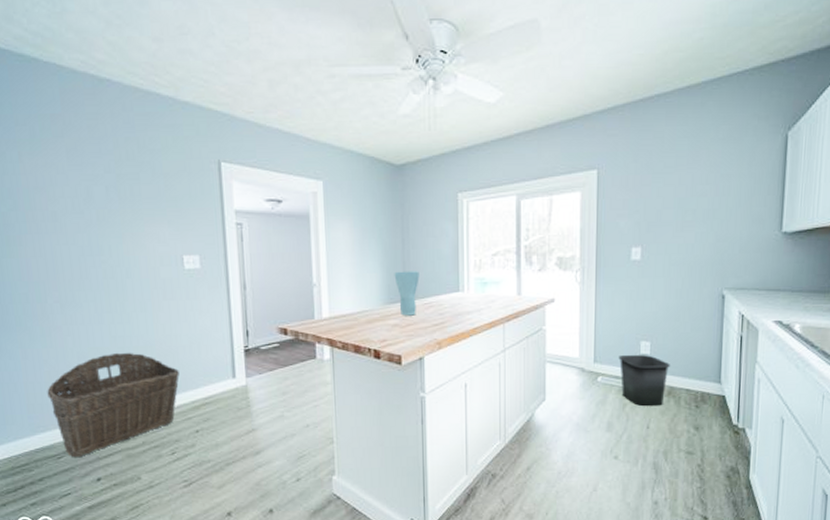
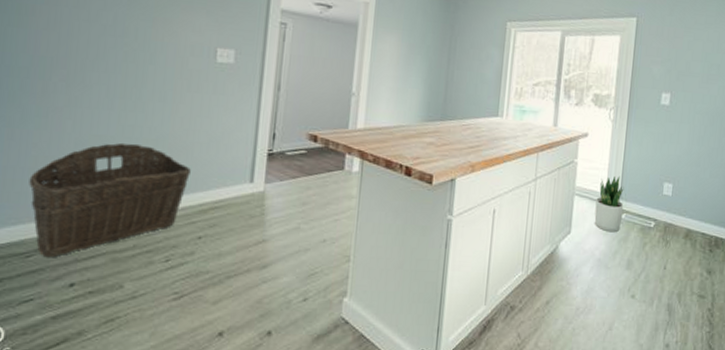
vase: present [394,271,420,316] -> none [435,90,461,136]
planter: none [569,339,599,397] -> present [594,176,624,233]
waste bin: present [618,354,670,407] -> none [642,194,689,248]

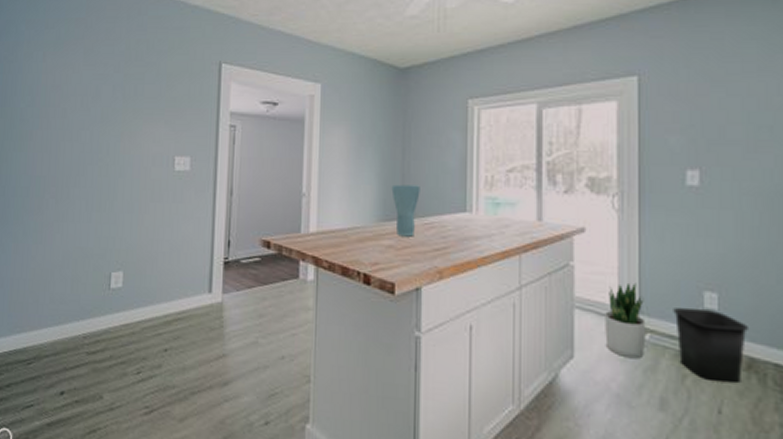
wicker basket: present [29,142,191,258] -> none [29,254,156,366]
vase: none [435,90,461,136] -> present [391,184,420,237]
waste bin: none [642,194,689,248] -> present [673,307,748,384]

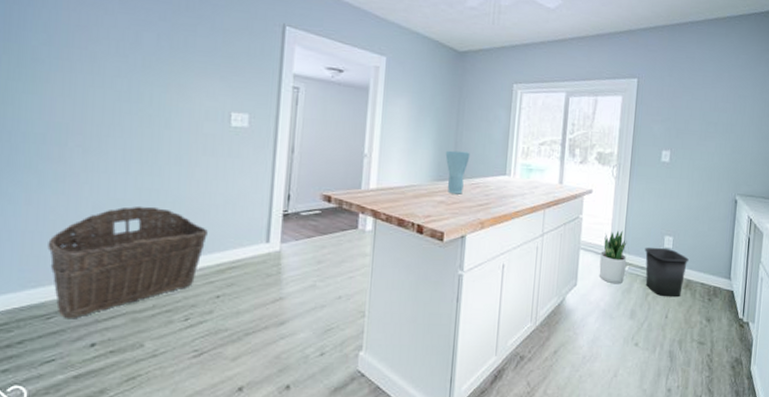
wicker basket: none [29,254,156,366] -> present [47,205,208,319]

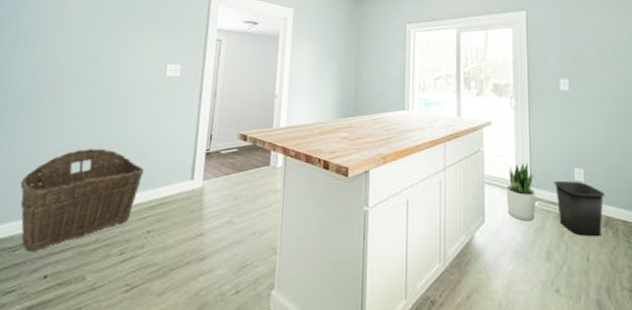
vase: present [445,150,470,194] -> none [347,88,370,130]

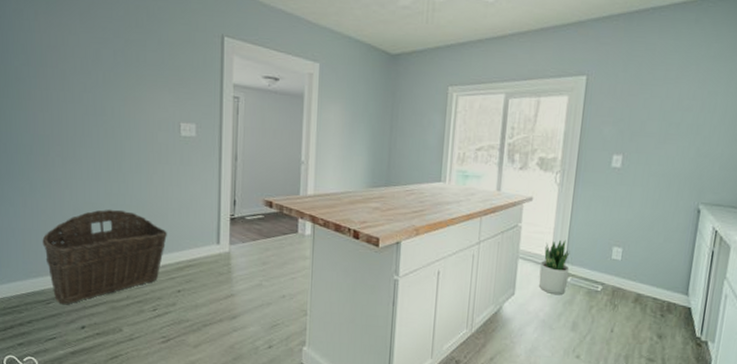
waste bin: present [554,180,605,237] -> none [589,258,640,312]

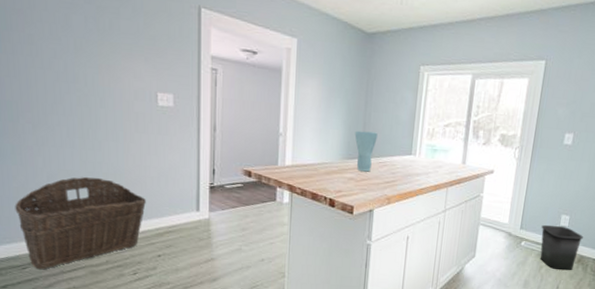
vase: none [379,157,404,201] -> present [354,130,378,172]
planter: present [538,240,570,295] -> none [496,208,525,257]
waste bin: none [589,258,640,312] -> present [540,224,583,271]

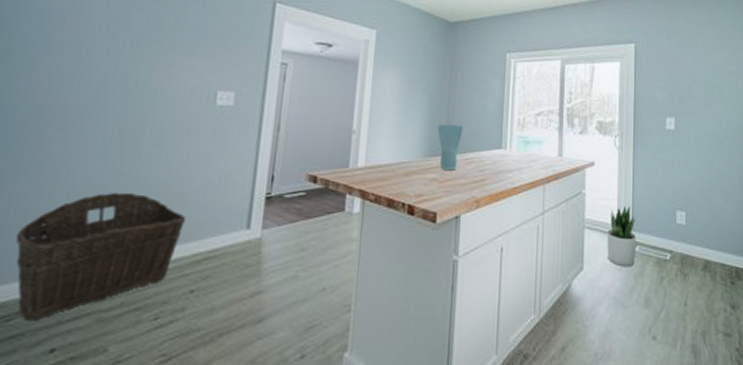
planter: none [496,208,525,257] -> present [607,206,637,267]
waste bin: present [540,224,583,271] -> none [655,223,705,281]

